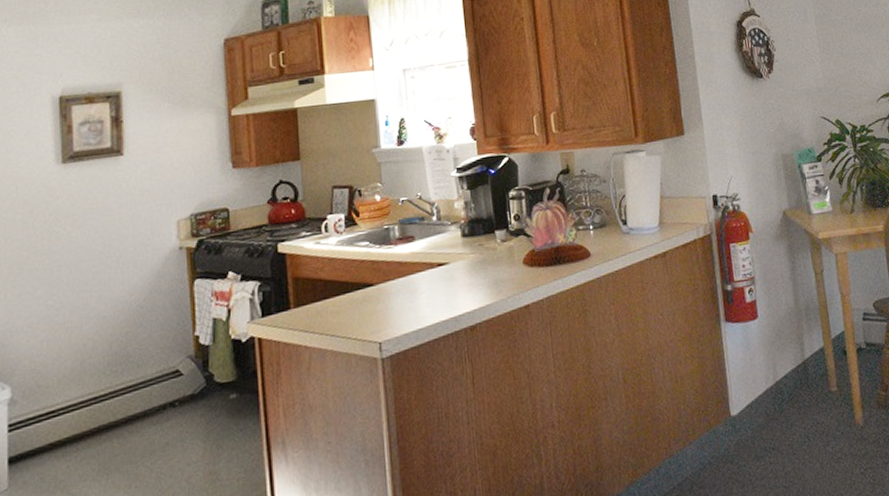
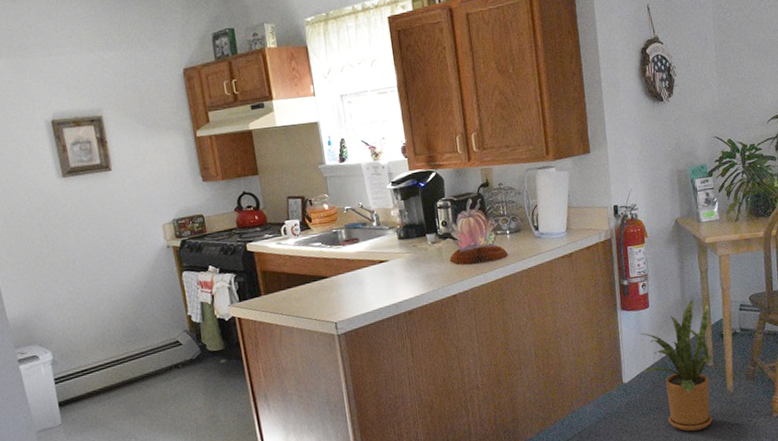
house plant: none [748,308,841,480] -> present [639,300,715,432]

